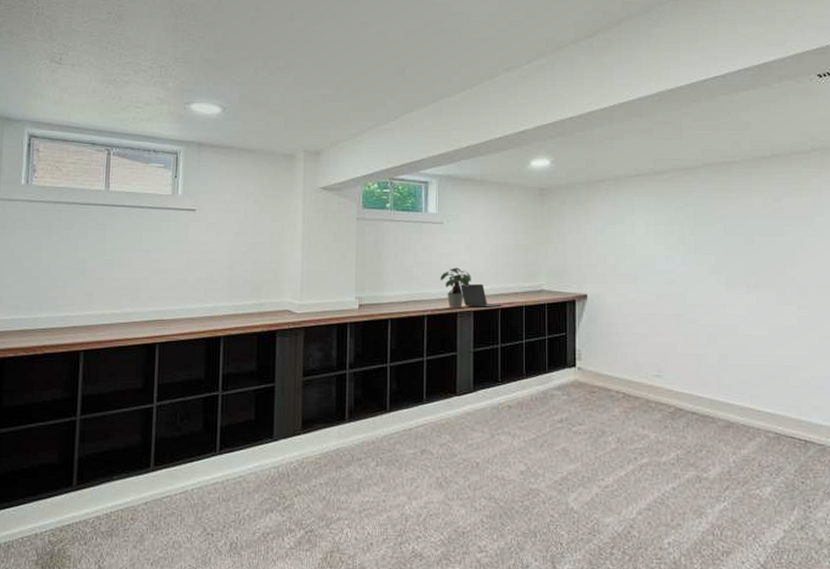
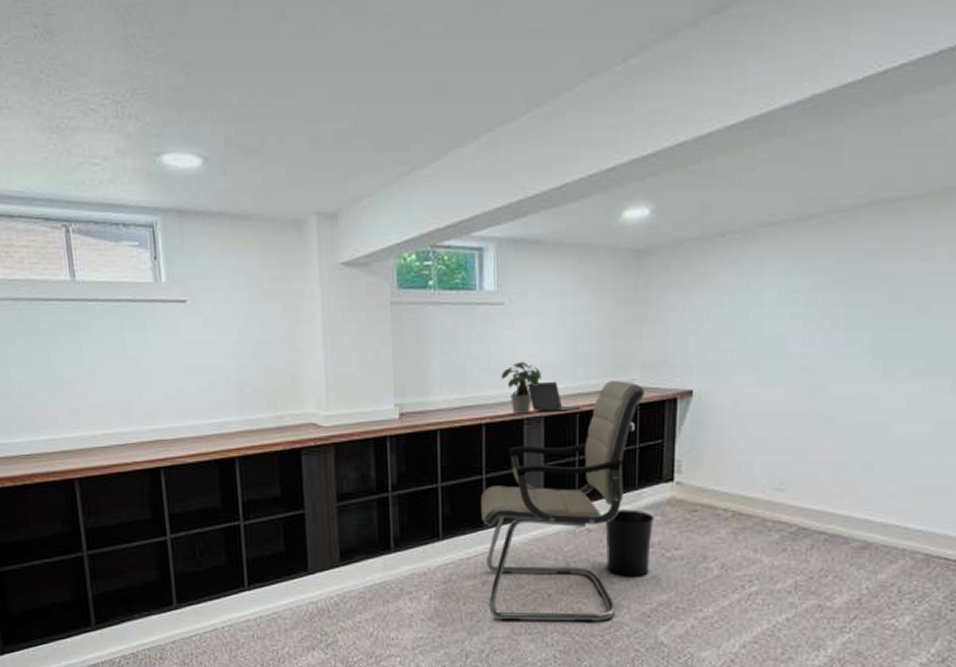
office chair: none [422,285,550,490] -> present [481,380,644,623]
waste bin: none [523,389,562,449] -> present [605,509,655,577]

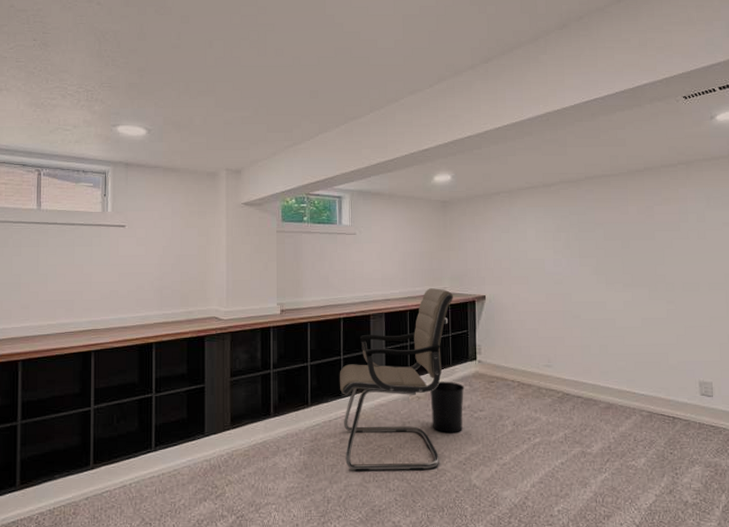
potted plant: present [501,361,541,414] -> none [354,274,382,311]
laptop: present [527,382,580,413] -> none [373,289,410,311]

